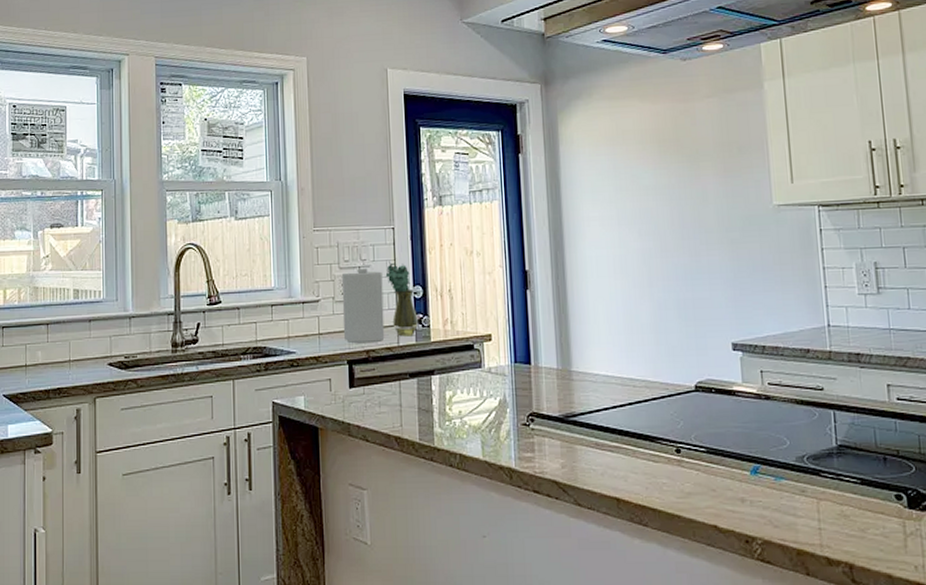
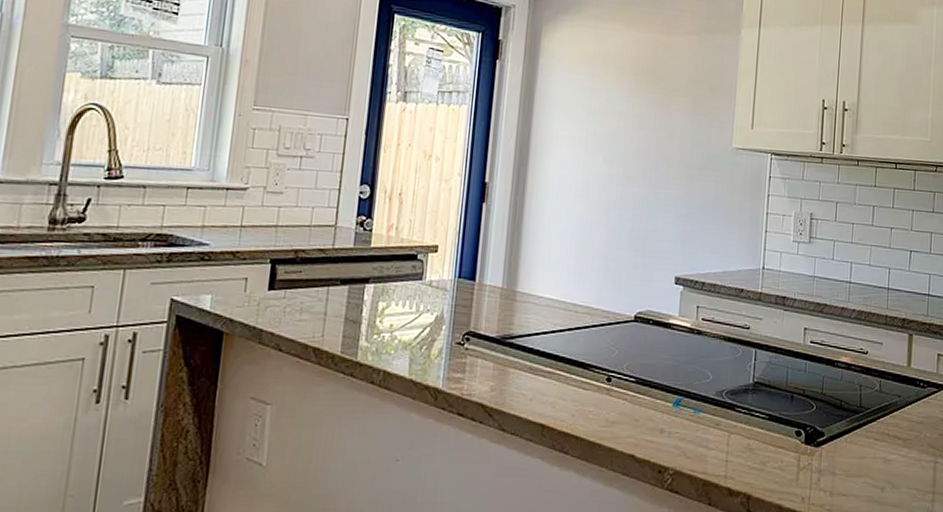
paper towel holder: present [341,267,385,343] -> none [270,157,327,242]
vase: present [385,261,418,337] -> none [330,154,360,239]

